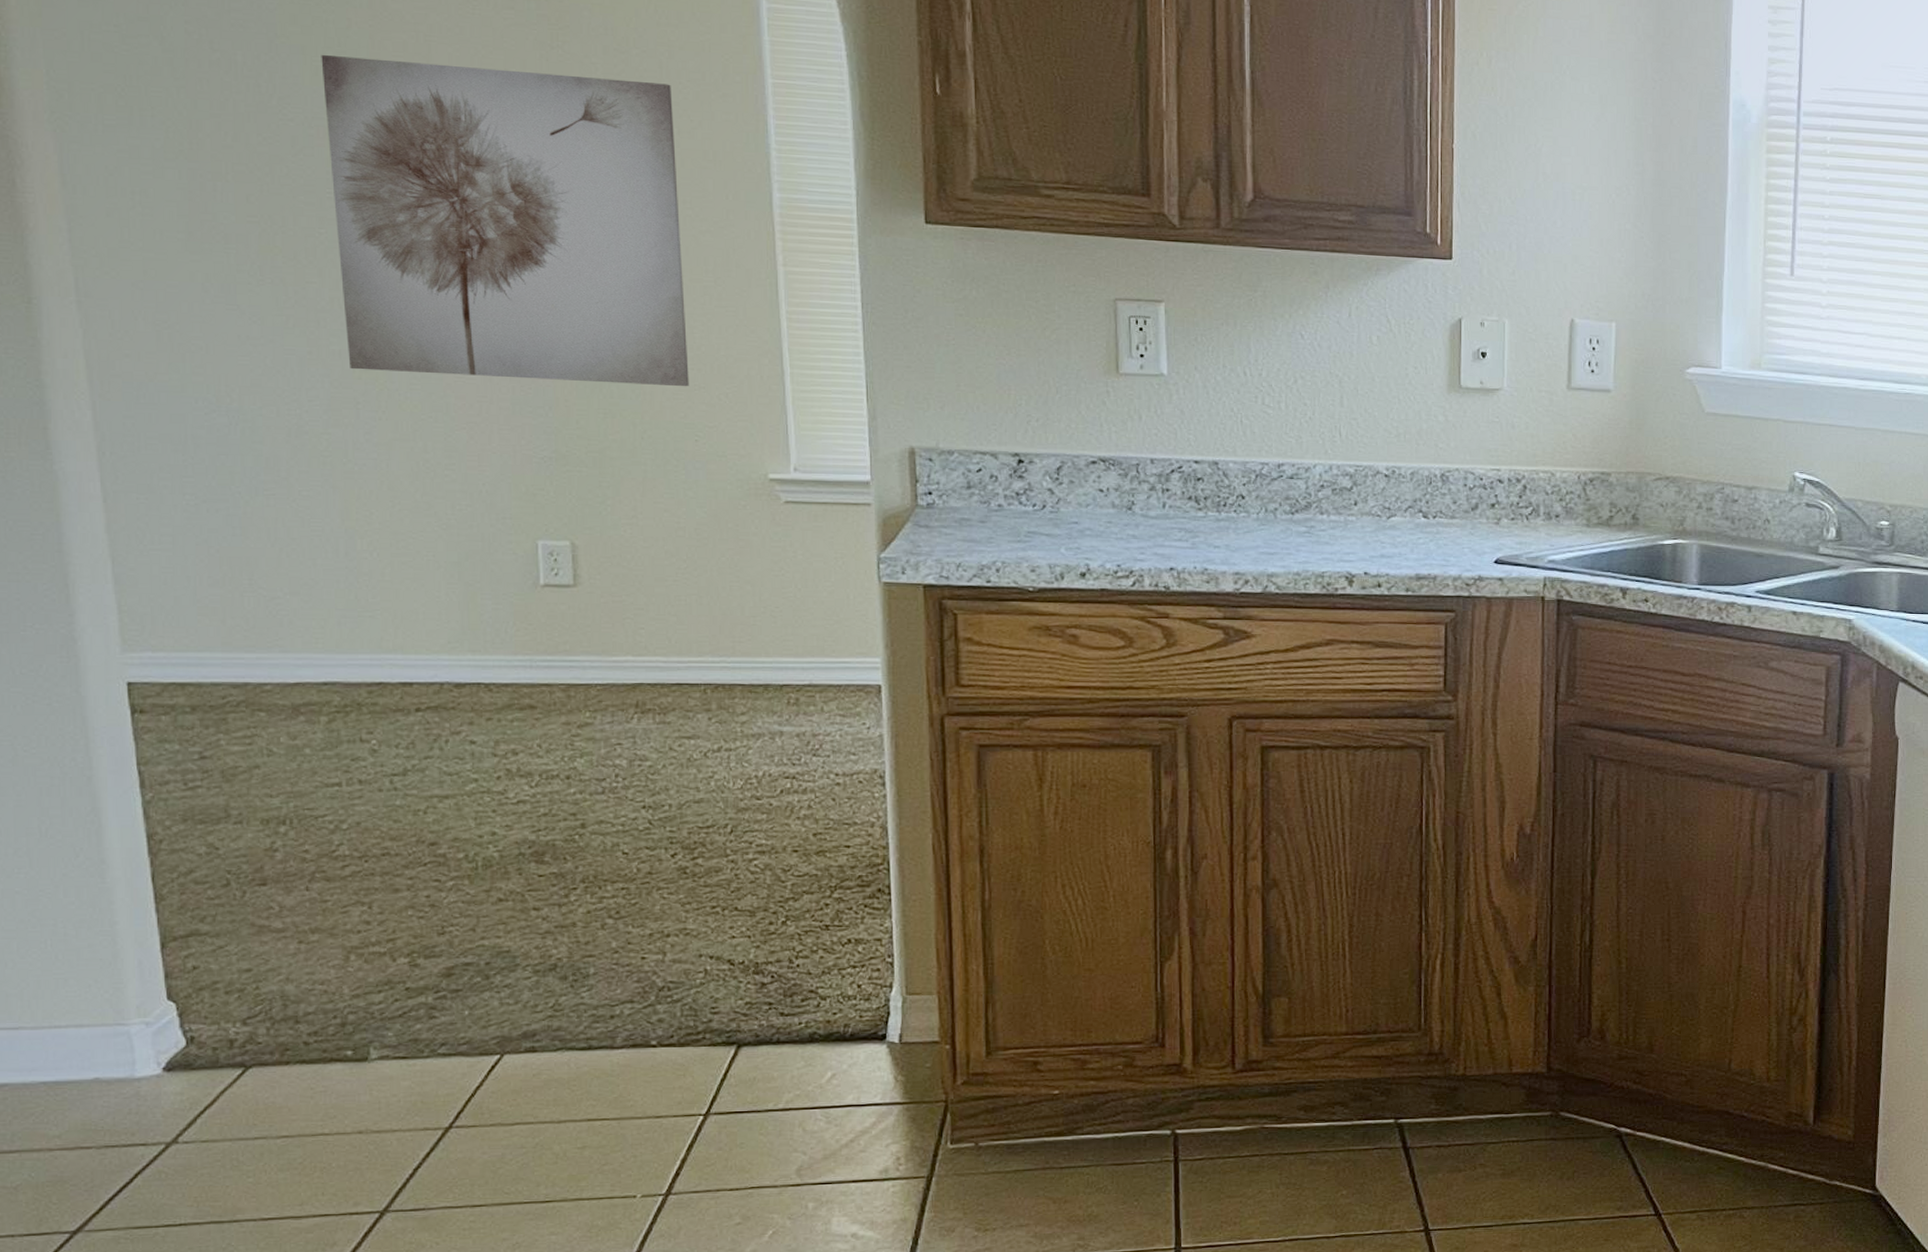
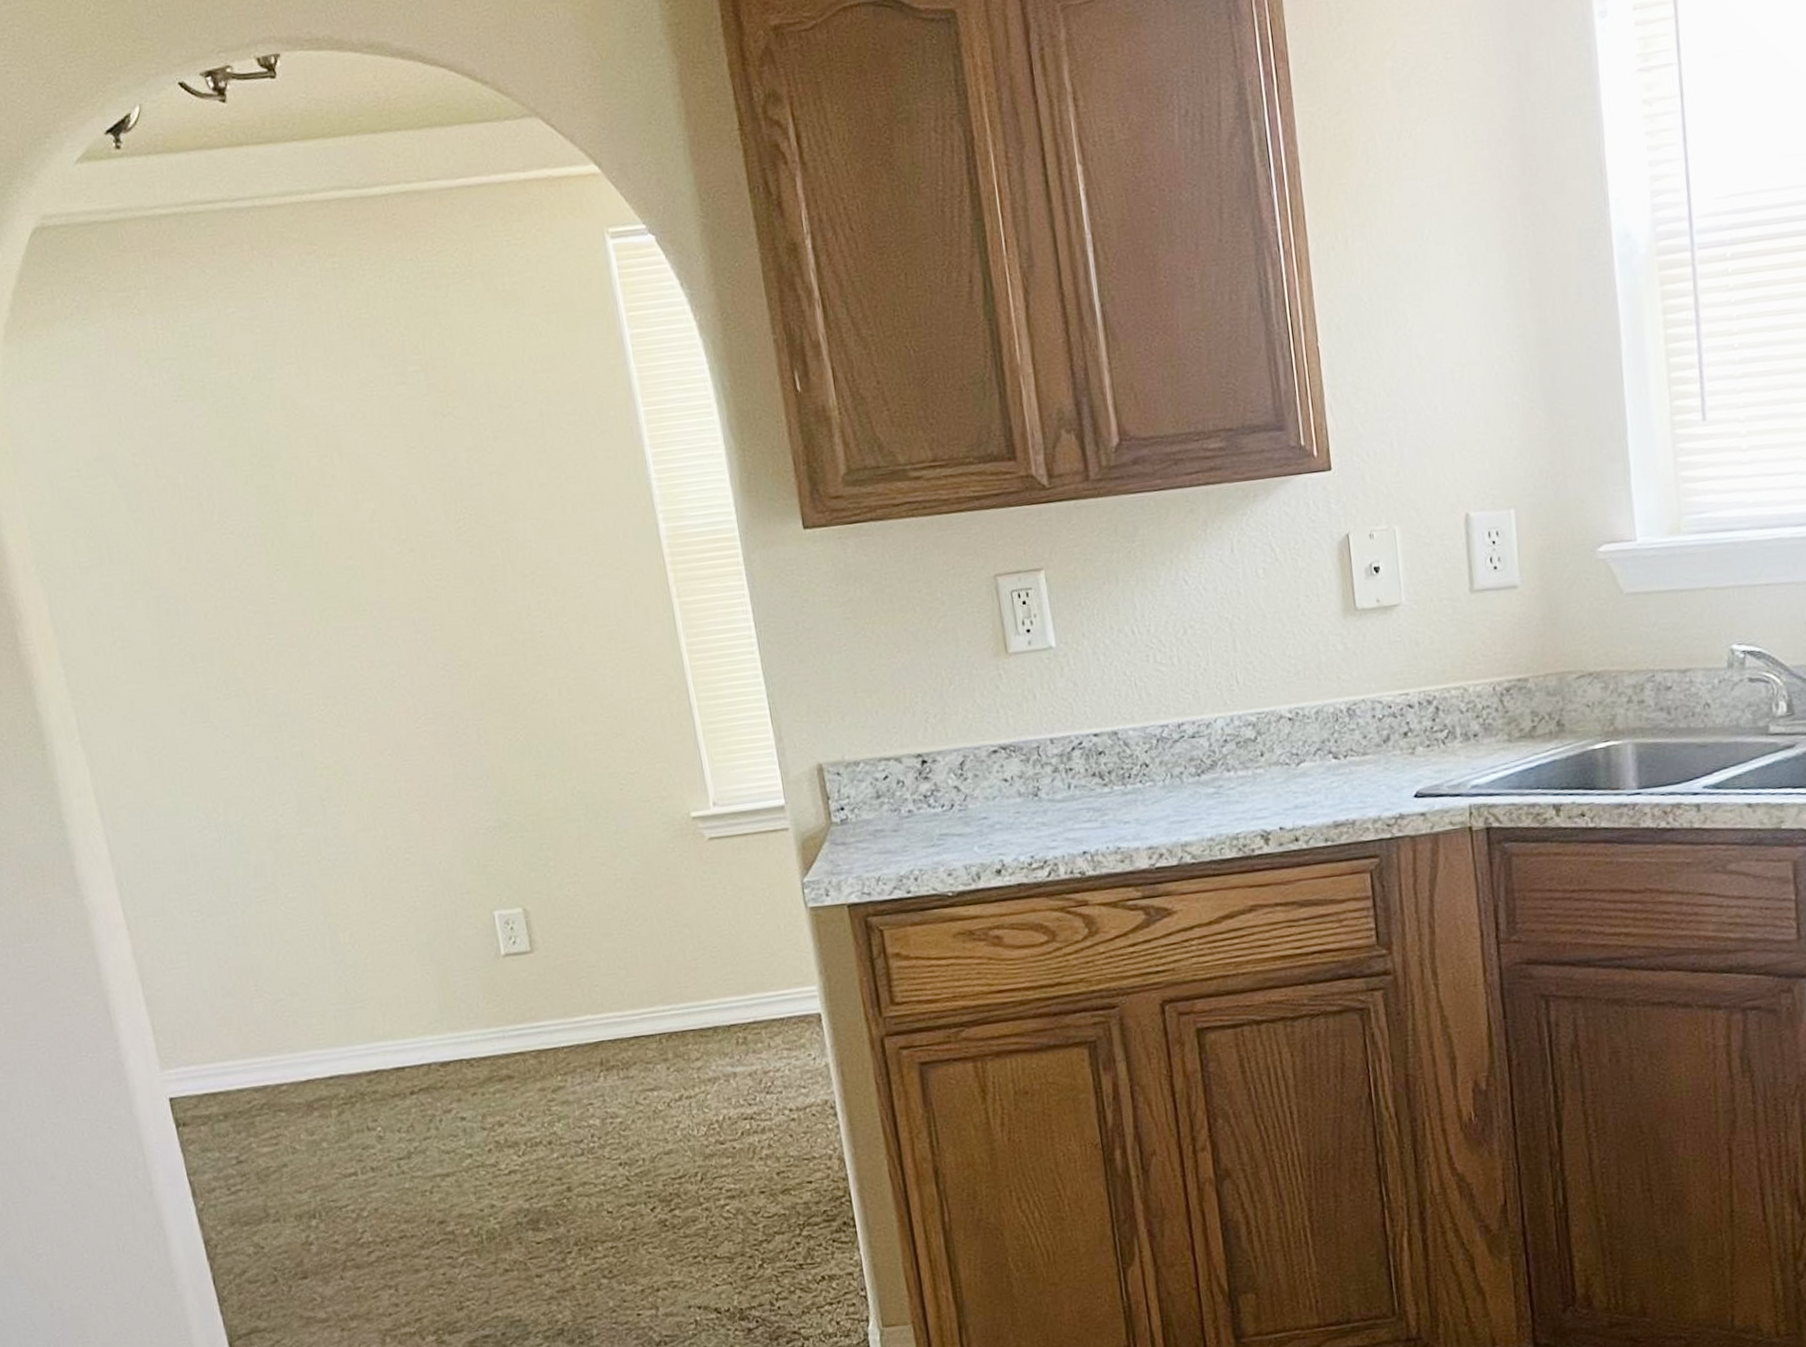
wall art: present [321,54,689,387] -> none [248,431,608,768]

